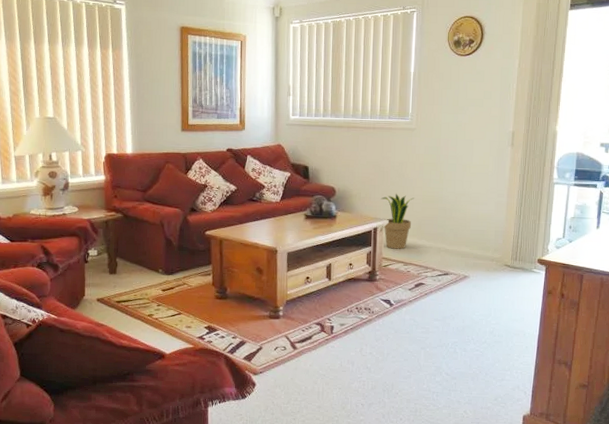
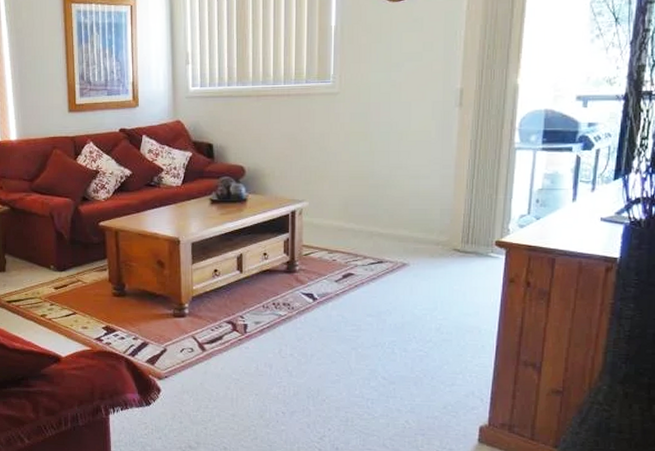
potted plant: present [380,193,414,249] -> none [298,169,339,235]

